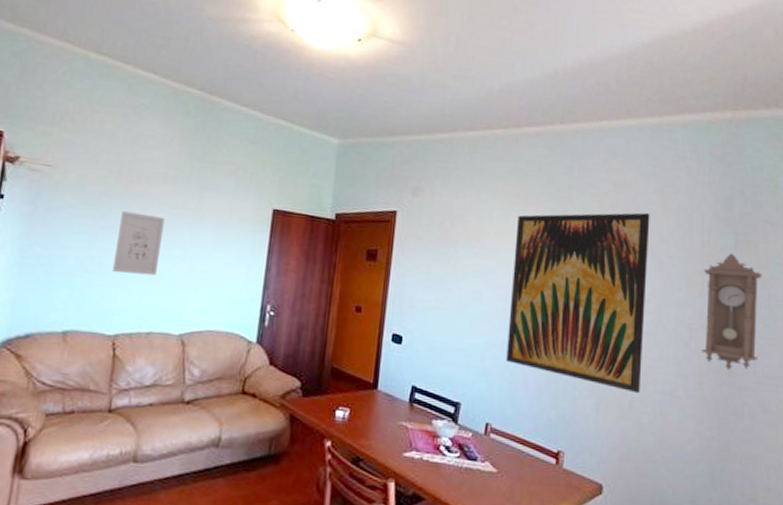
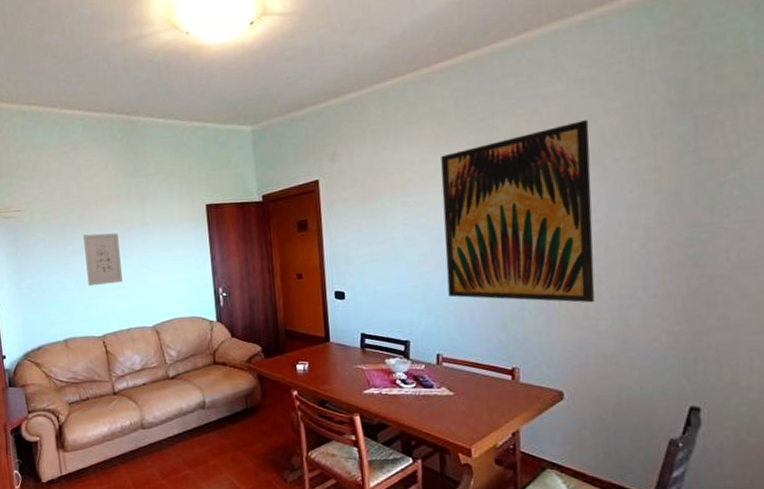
pendulum clock: present [702,253,762,370] -> none [658,139,732,262]

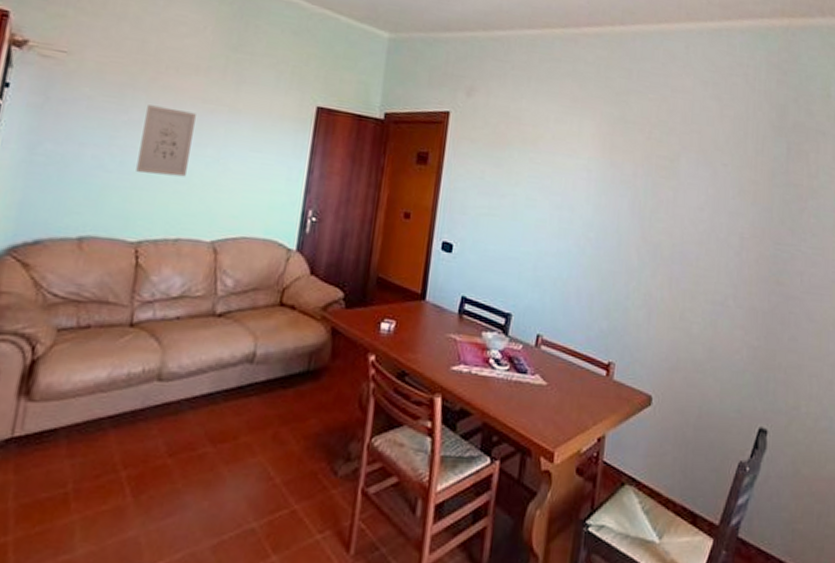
wall art: present [441,120,595,303] -> none [559,118,707,304]

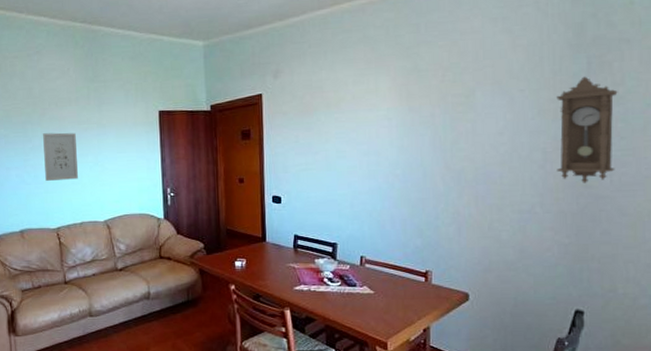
pendulum clock: none [752,162,813,280] -> present [556,76,618,184]

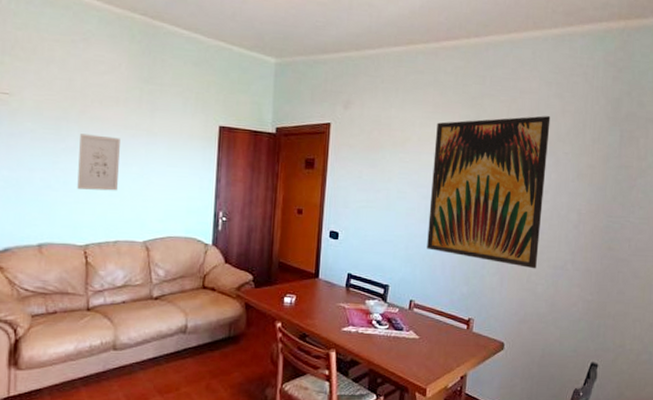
wall art: none [371,54,500,216] -> present [427,116,551,269]
pendulum clock: present [556,76,618,184] -> none [588,148,641,246]

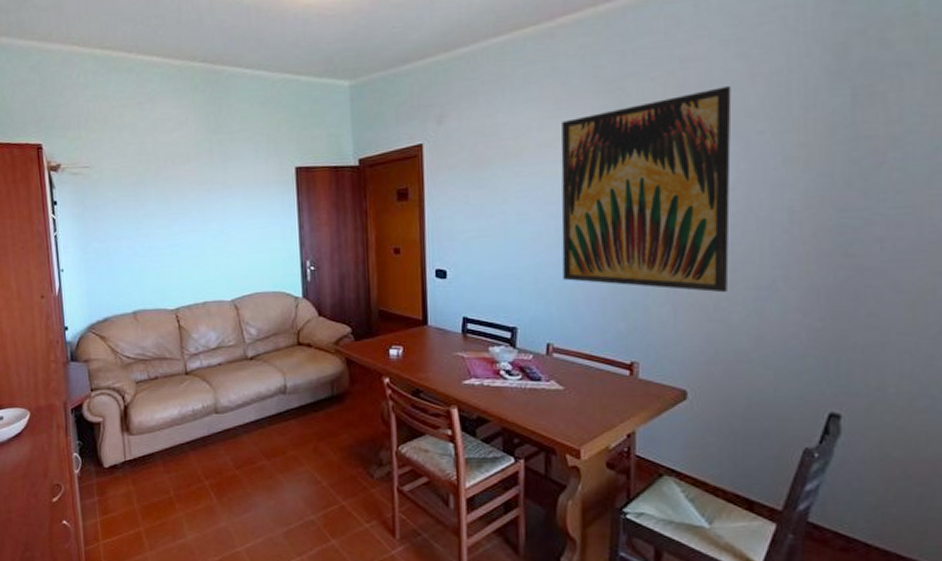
wall art: present [77,134,120,191] -> none [158,195,200,253]

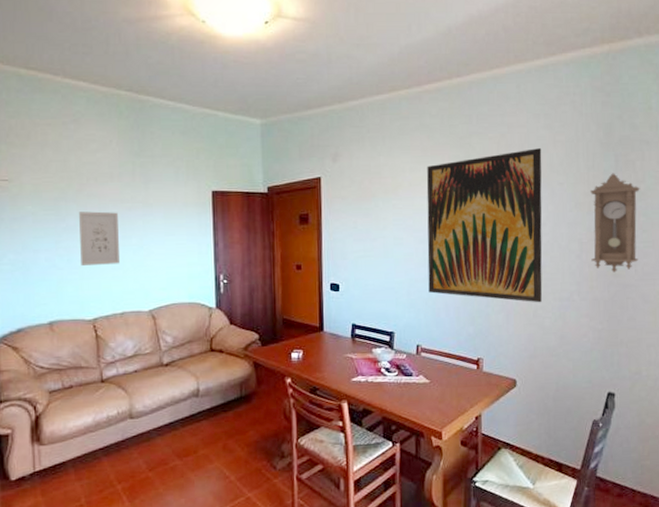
wall art: none [158,195,200,253] -> present [79,211,119,265]
pendulum clock: none [807,112,894,252] -> present [590,173,640,273]

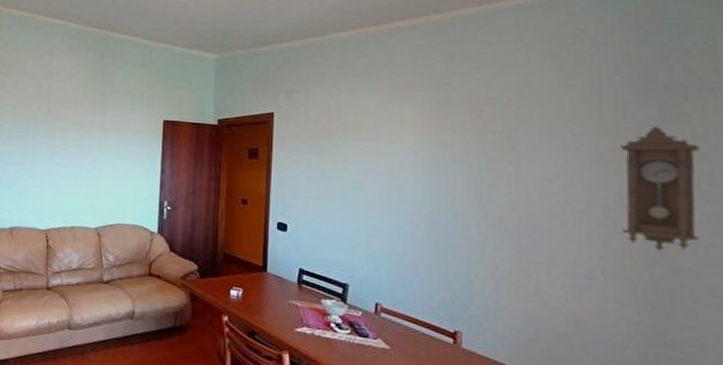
wall art: present [79,211,119,265] -> none [42,132,77,182]
wall art: present [426,148,543,303] -> none [393,92,549,276]

